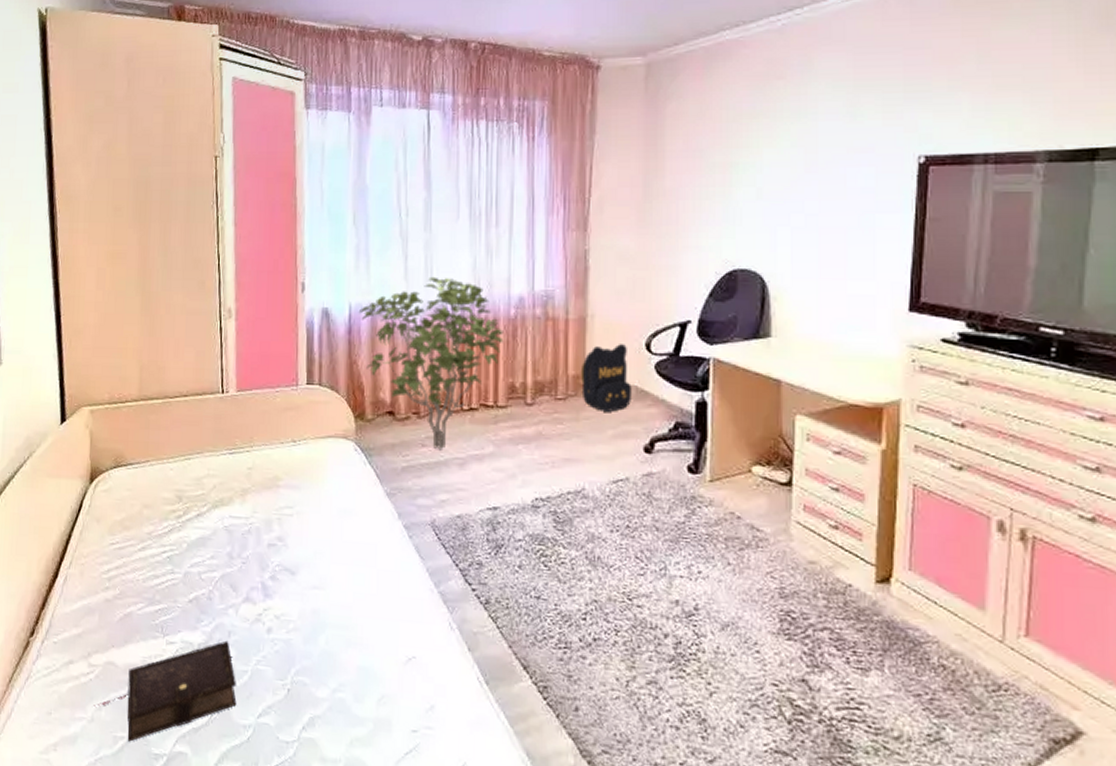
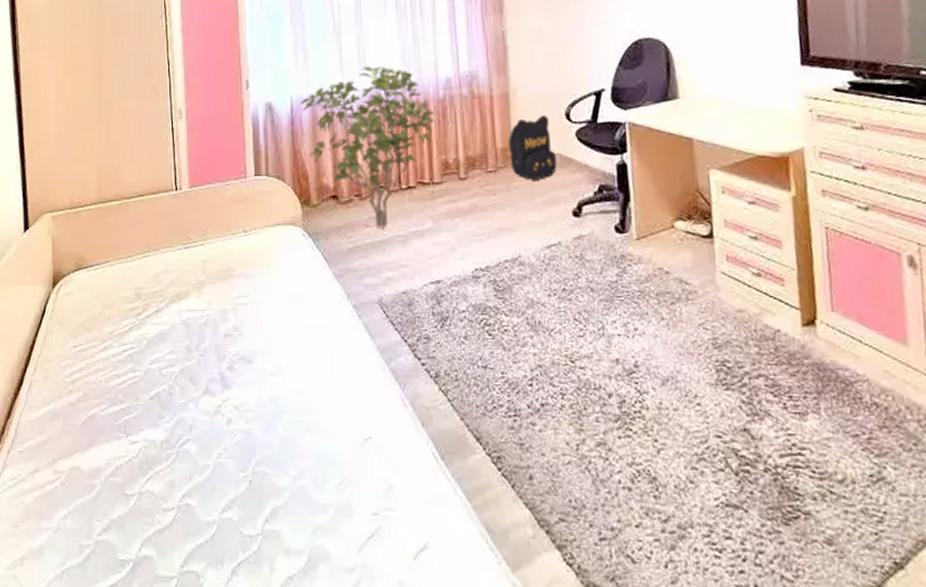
book: present [93,640,237,742] -> none [59,435,200,549]

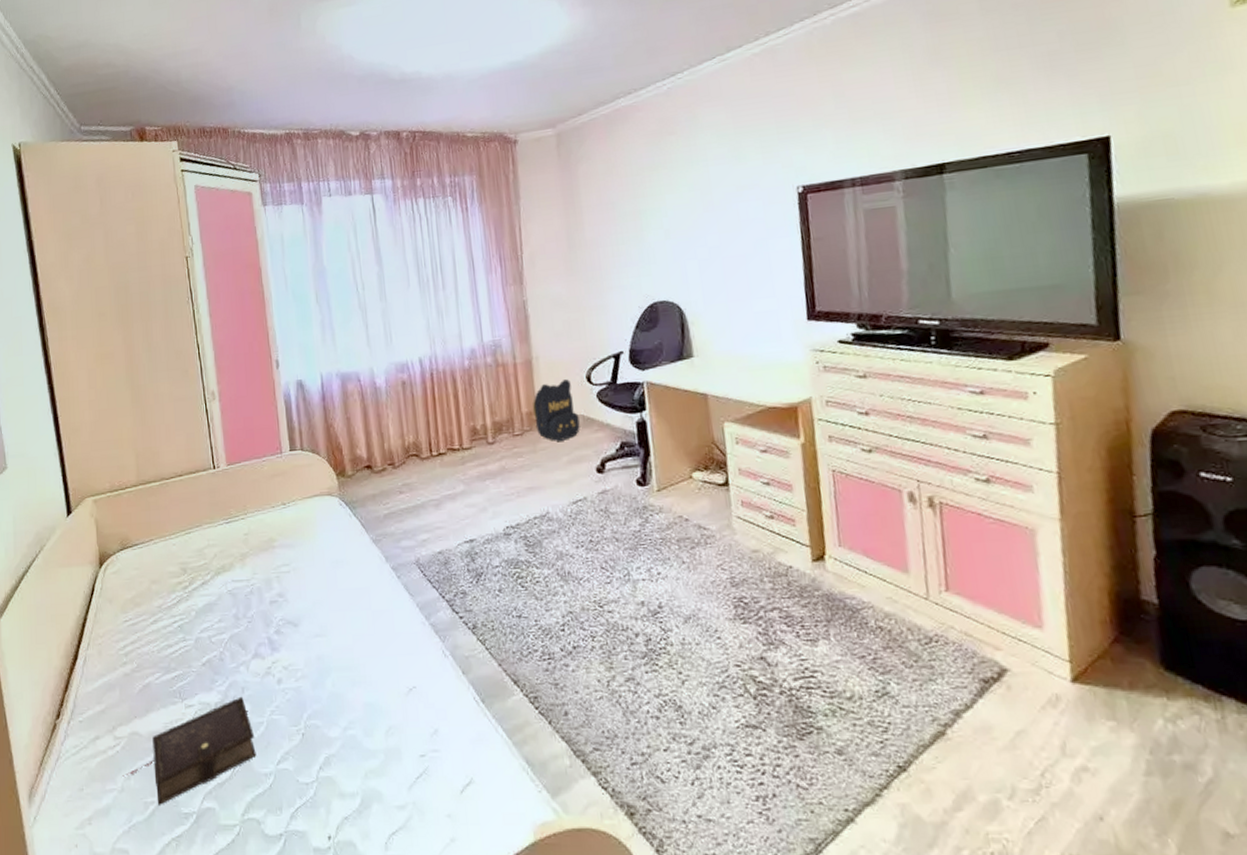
book: none [59,435,200,549] -> present [122,696,256,805]
shrub: present [299,66,435,229] -> none [329,340,462,495]

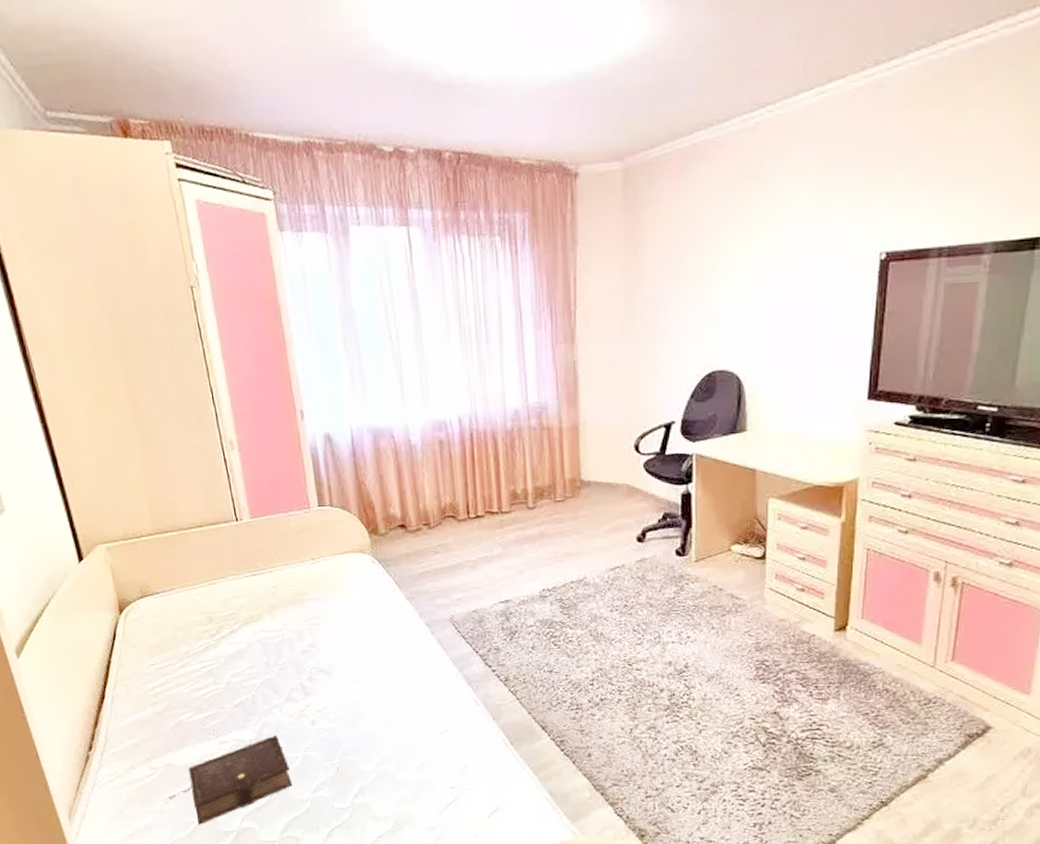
backpack: present [532,379,580,441] -> none [576,447,624,509]

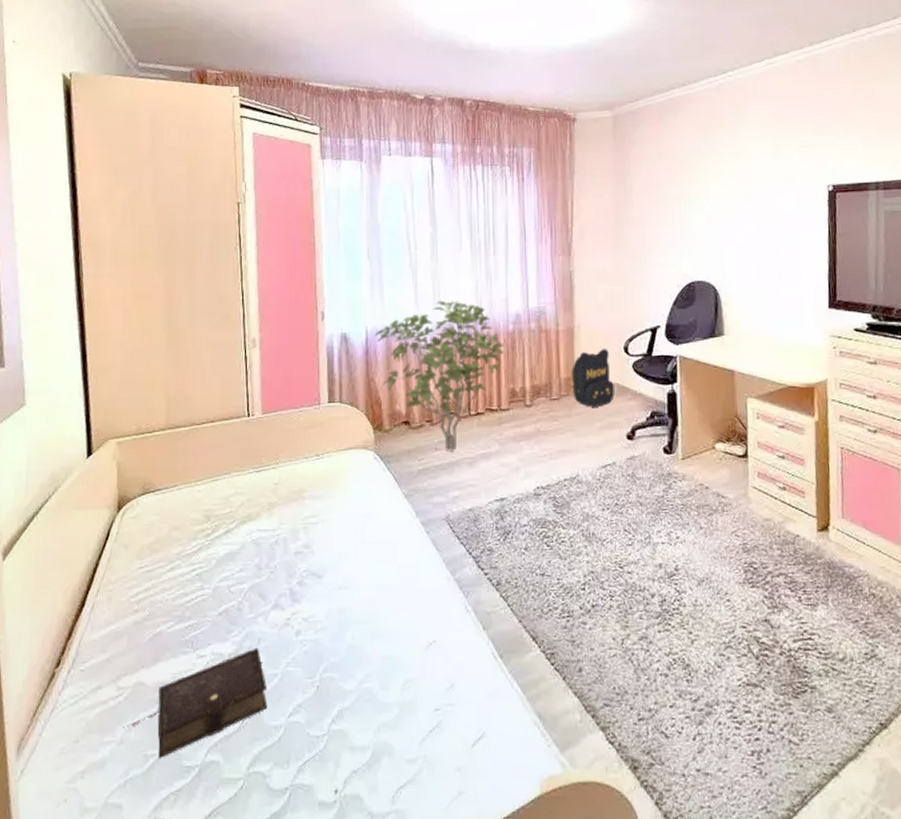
shrub: none [360,396,503,556] -> present [374,300,504,452]
backpack: none [576,447,624,509] -> present [570,349,614,407]

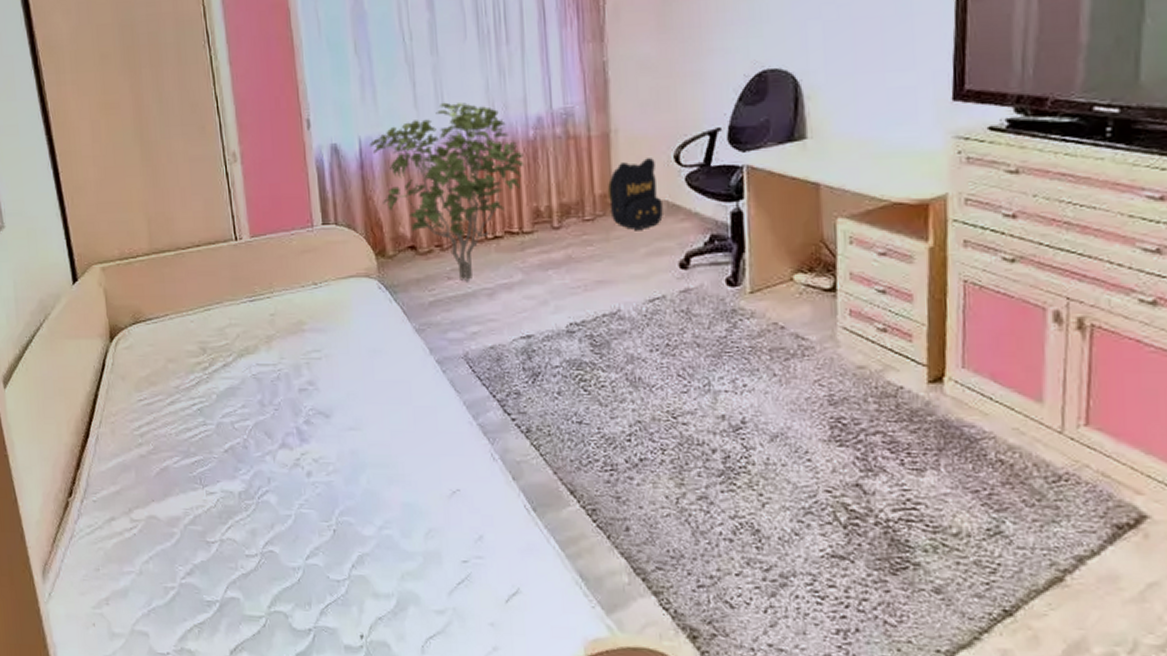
book: present [122,647,268,758] -> none [140,487,284,591]

